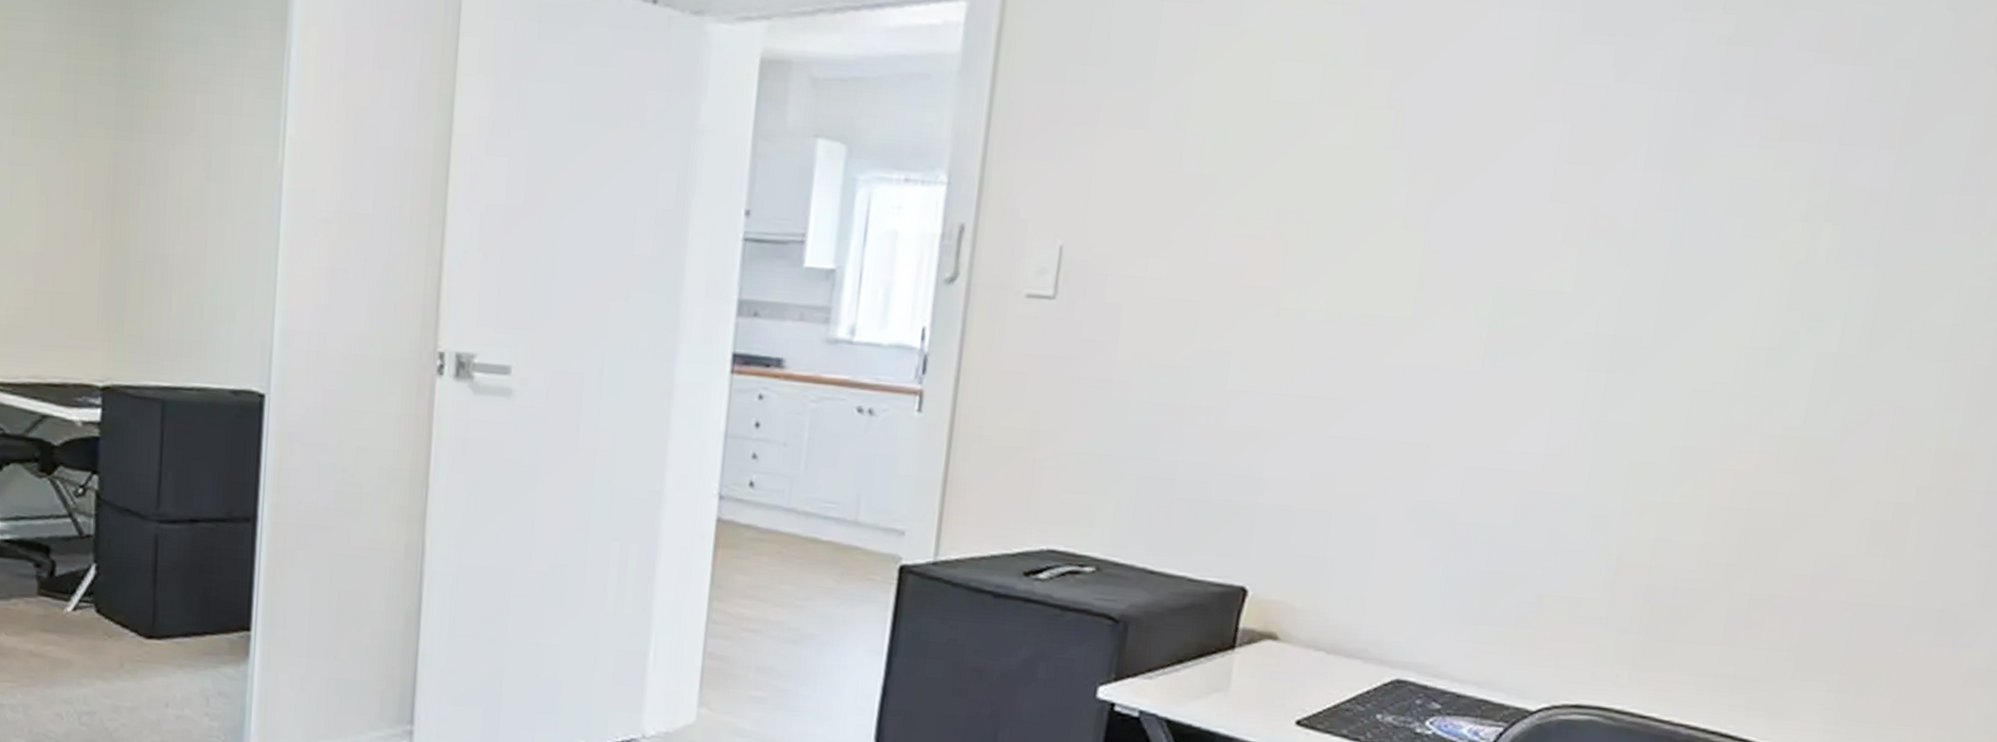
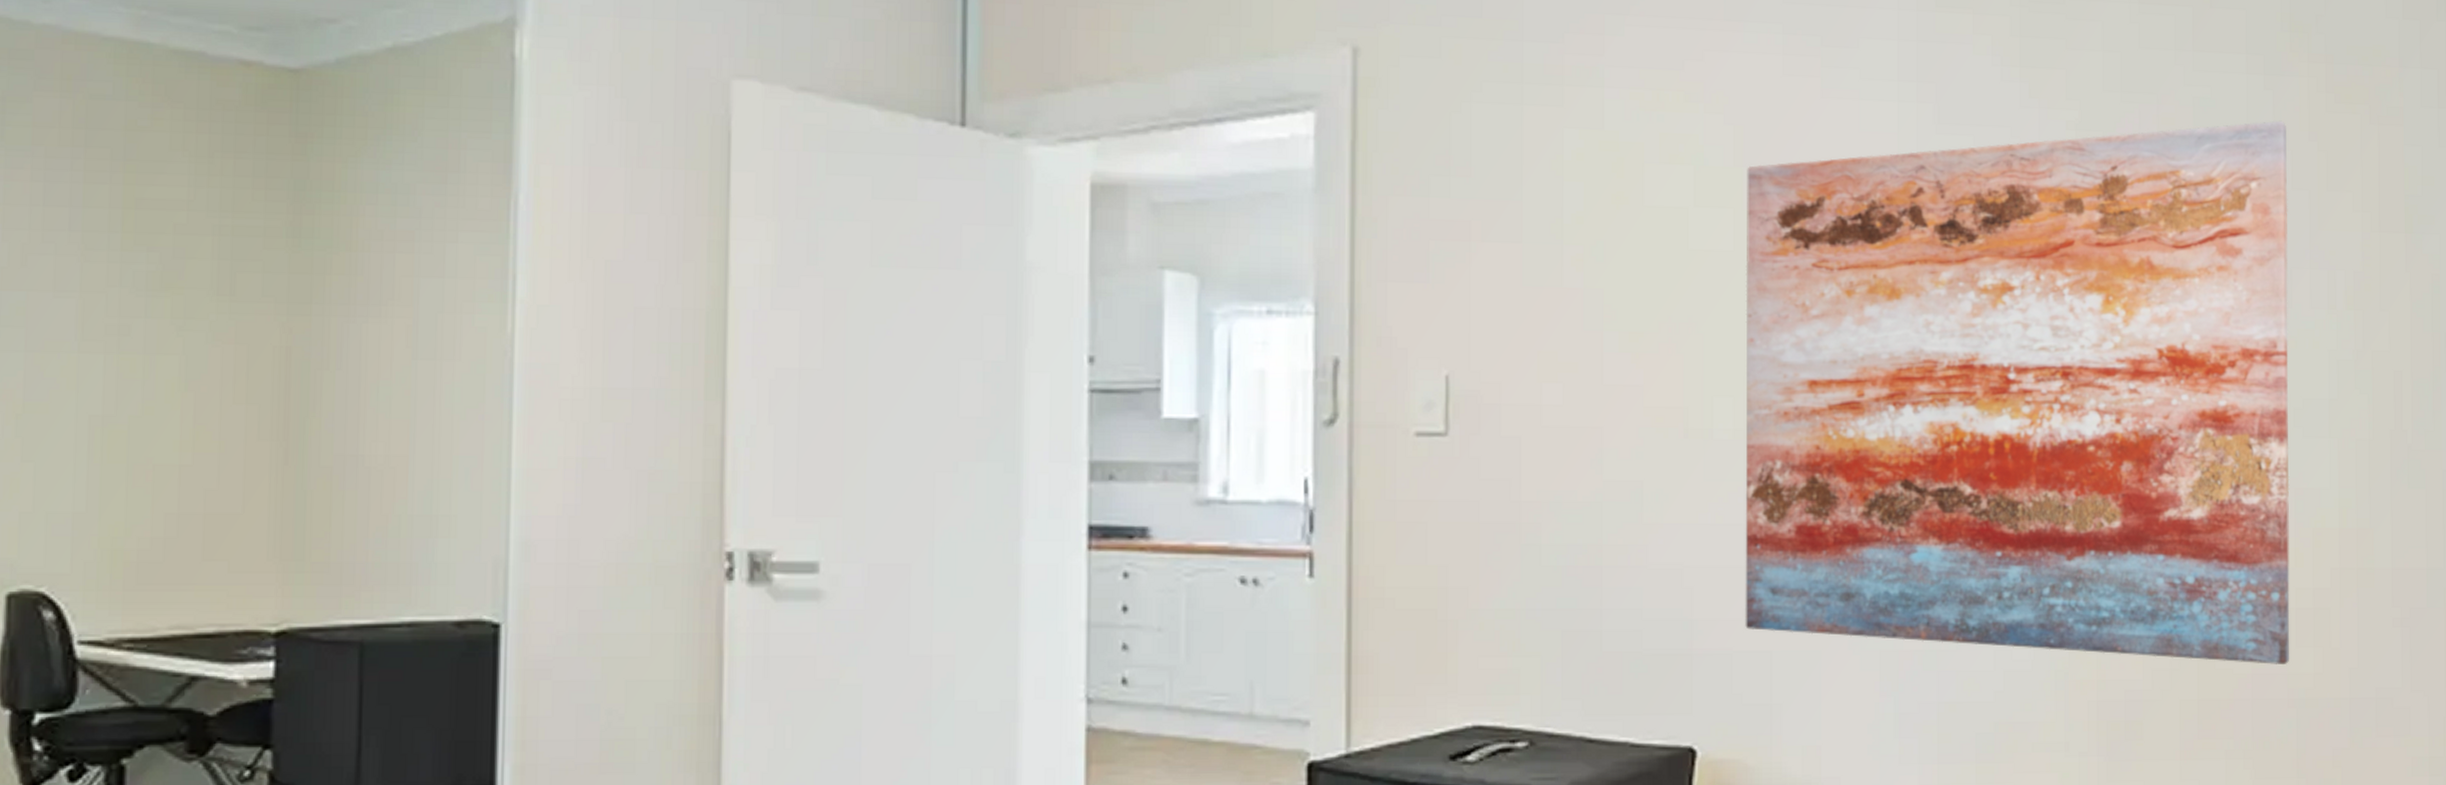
wall art: none [1310,42,1964,570] -> present [1745,120,2290,664]

